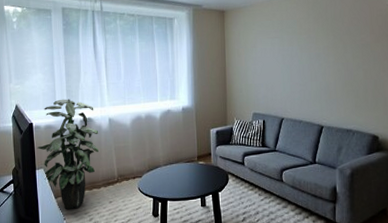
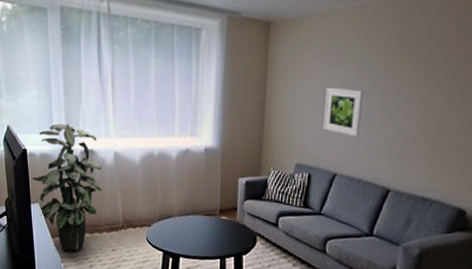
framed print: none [269,54,296,89] -> present [323,87,363,137]

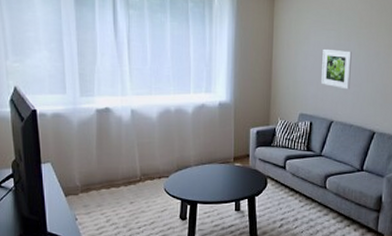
indoor plant: present [32,123,101,252] -> none [42,83,118,209]

